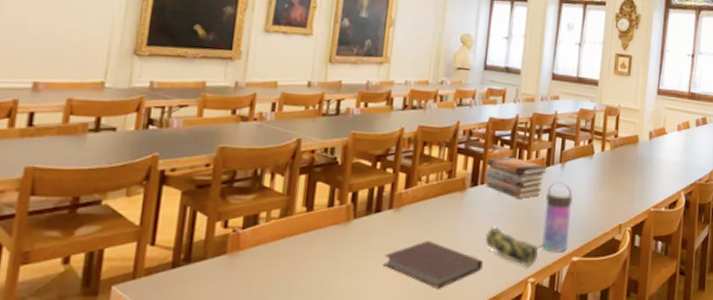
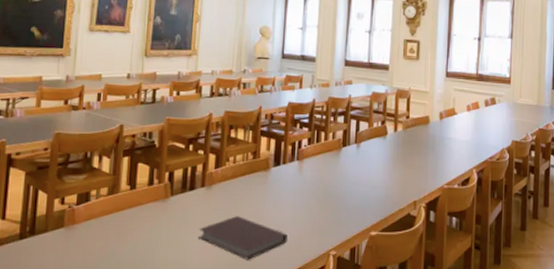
book stack: present [485,156,547,199] -> none [286,138,344,177]
pencil case: present [486,227,539,267] -> none [290,203,339,241]
water bottle: present [541,180,574,252] -> none [340,160,370,227]

